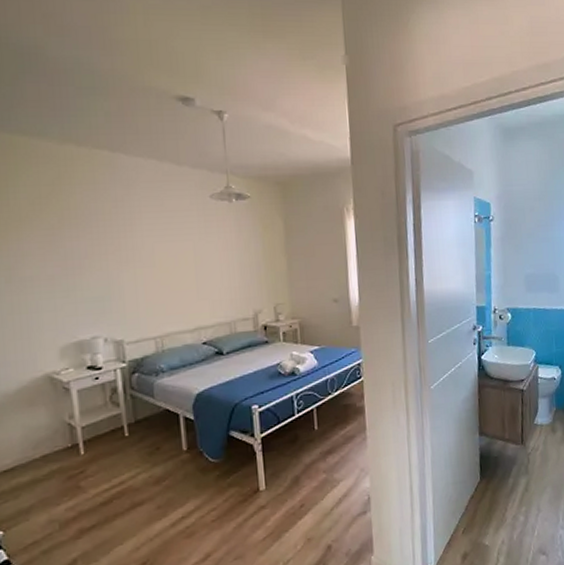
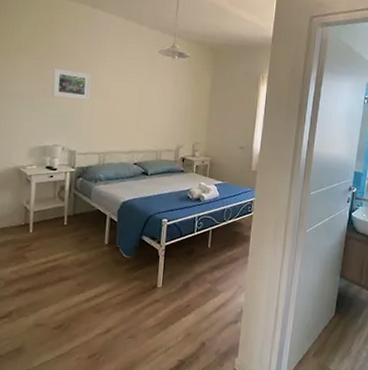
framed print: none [73,237,130,276] -> present [52,67,91,100]

